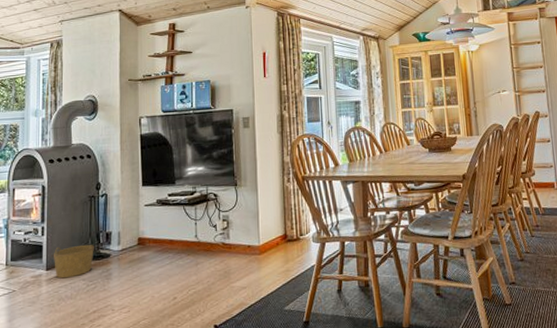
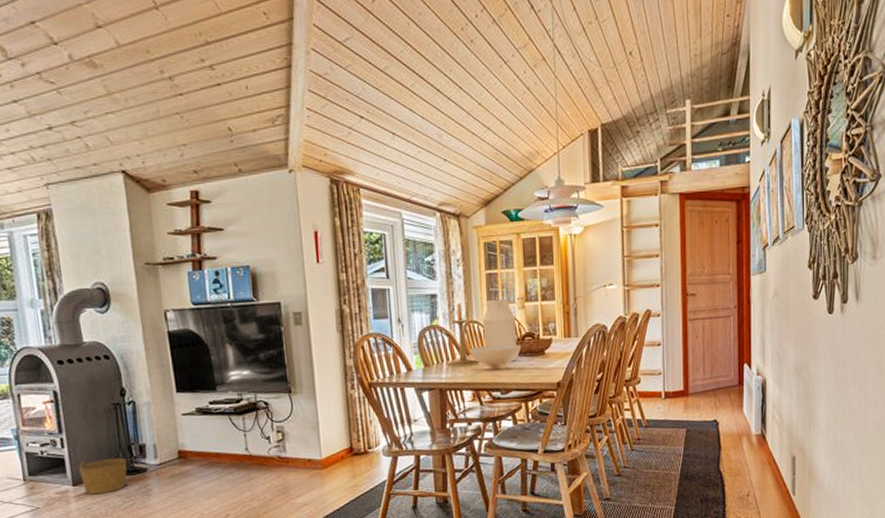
candlestick: none [368,102,396,163] -> present [447,296,480,368]
bowl: none [387,142,431,163] -> present [469,344,522,369]
water jug: none [398,104,429,157] -> present [482,298,518,362]

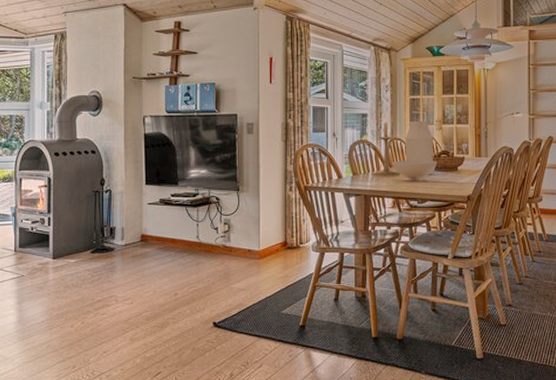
basket: present [79,457,127,495] -> none [60,237,99,268]

